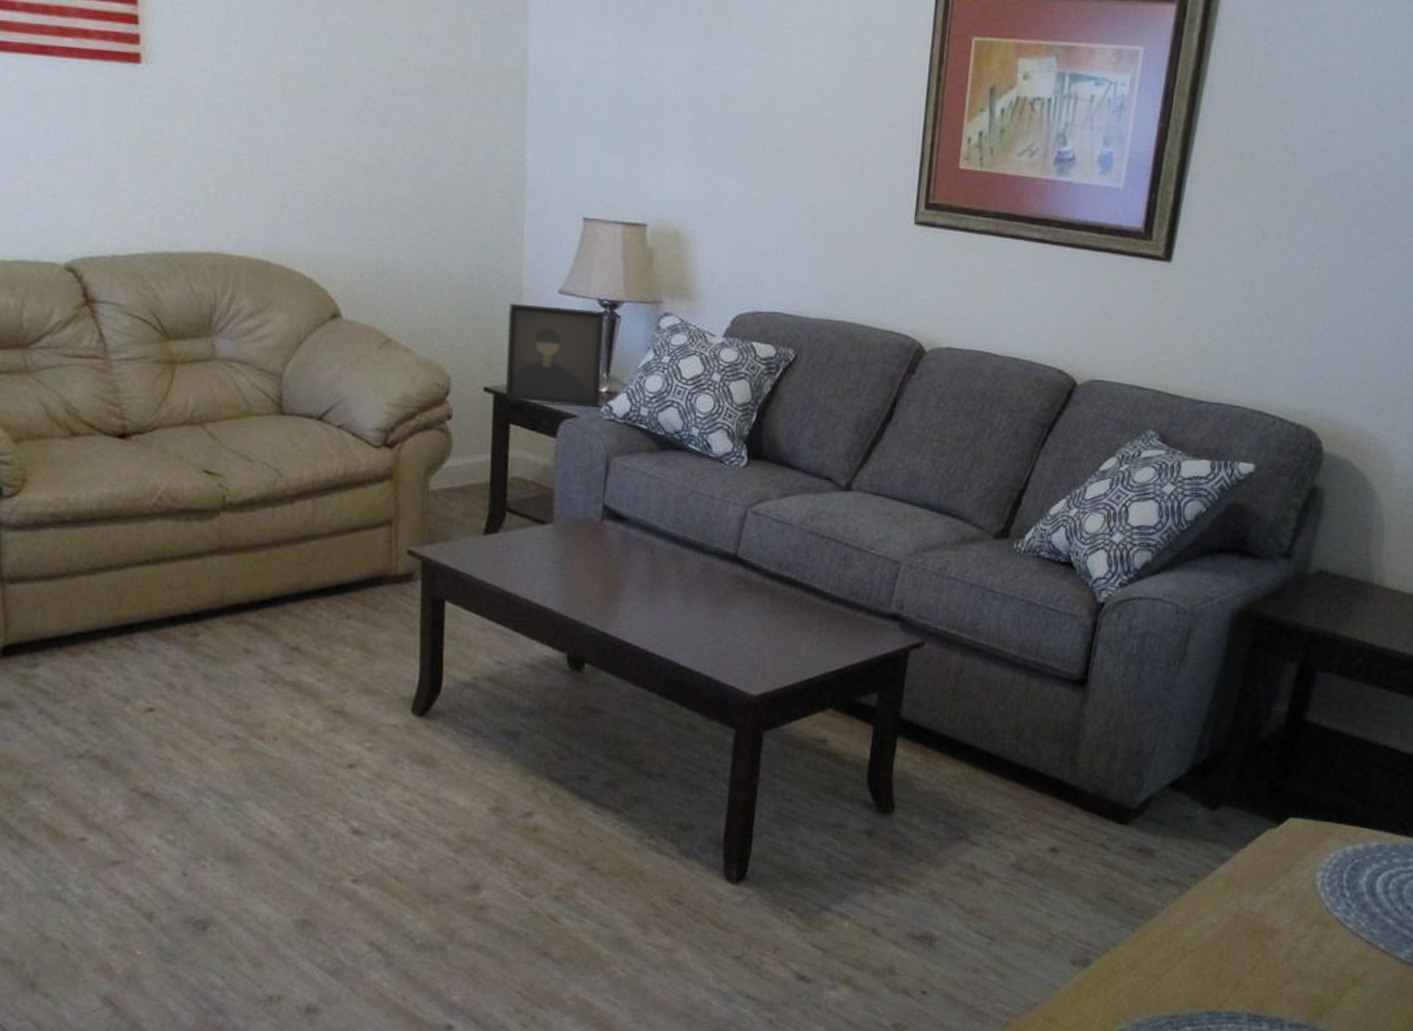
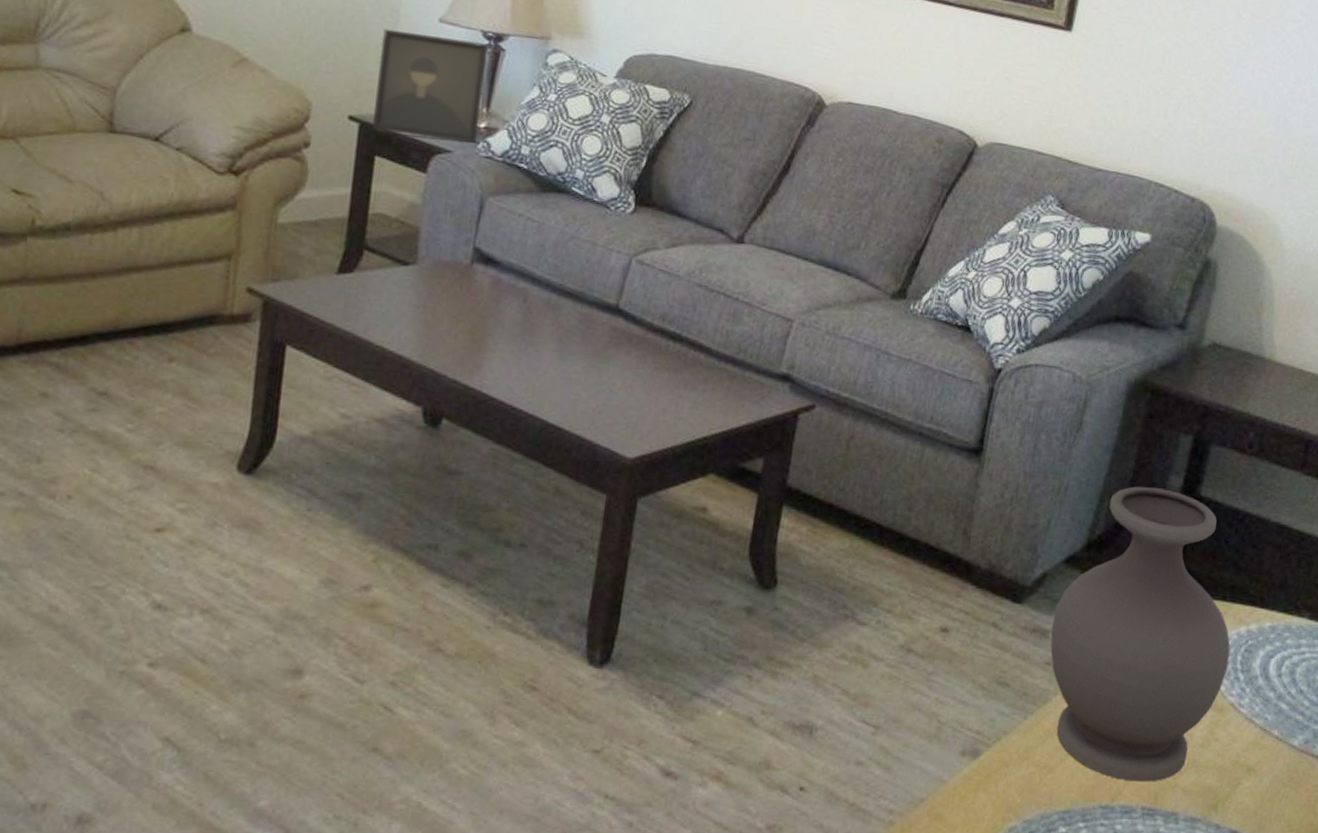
vase: none [1156,713,1336,991] -> present [1050,486,1231,782]

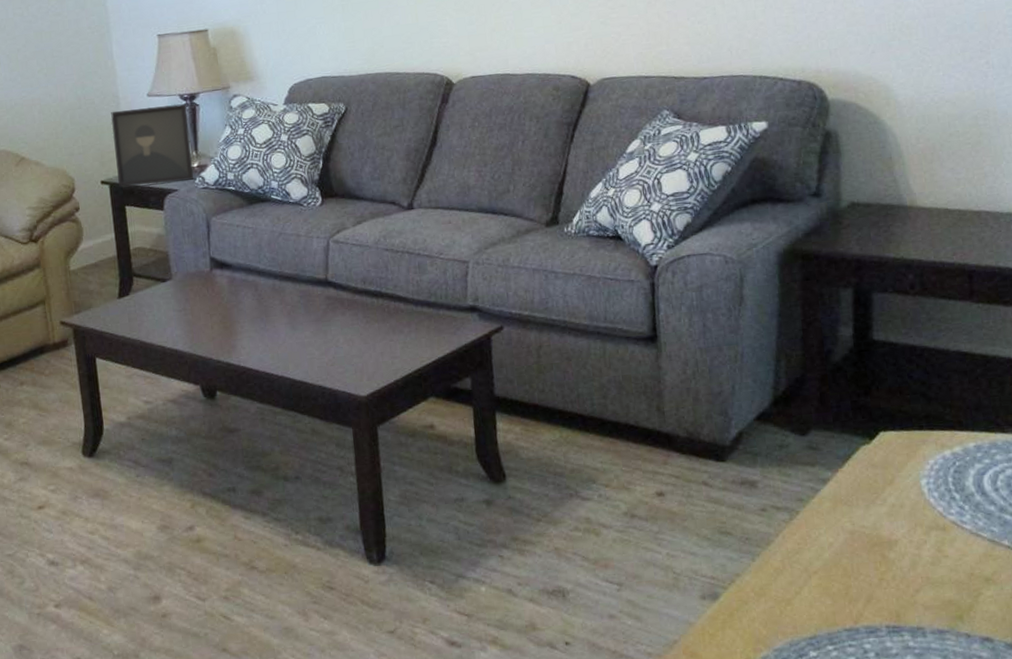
vase: present [1050,486,1231,782] -> none [758,340,941,604]

